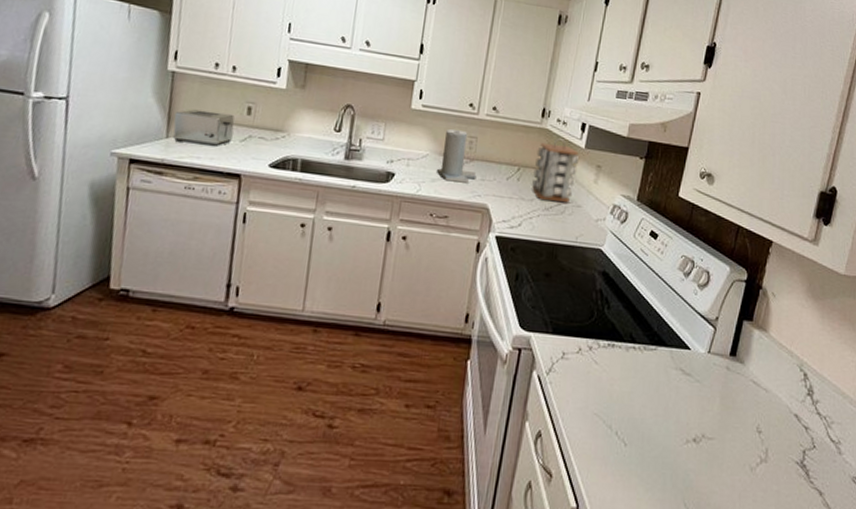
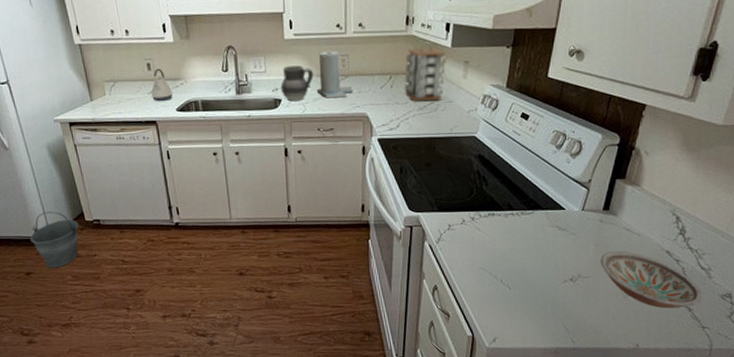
bucket: none [21,268,99,351] -> present [30,211,79,268]
toaster: present [173,109,235,147] -> none [91,72,142,103]
kettle: none [242,114,271,154] -> present [150,68,174,102]
ceramic jug: none [396,137,437,179] -> present [280,65,314,102]
bowl: none [726,407,834,491] -> present [600,250,703,309]

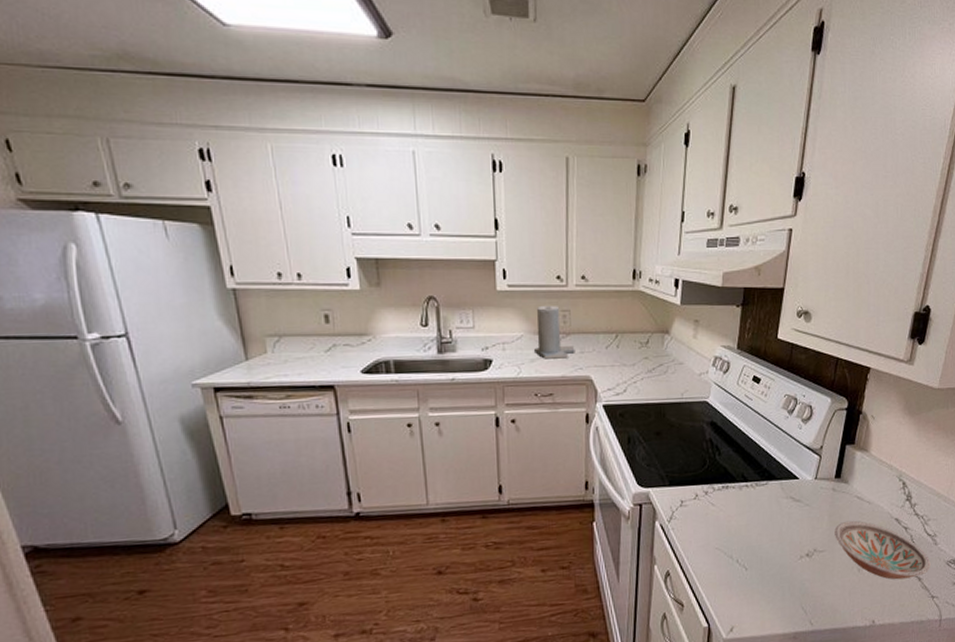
bucket: present [30,211,79,268] -> none [148,504,222,582]
kettle: present [150,68,174,102] -> none [328,320,358,362]
ceramic jug: present [280,65,314,102] -> none [491,321,531,363]
spice rack: present [404,42,446,101] -> none [631,298,675,363]

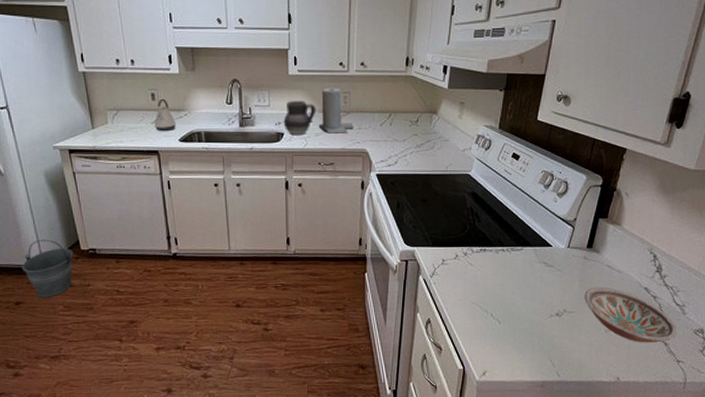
bucket: none [148,504,222,582] -> present [22,239,74,298]
kettle: none [328,320,358,362] -> present [154,98,177,132]
ceramic jug: none [491,321,531,363] -> present [283,101,316,136]

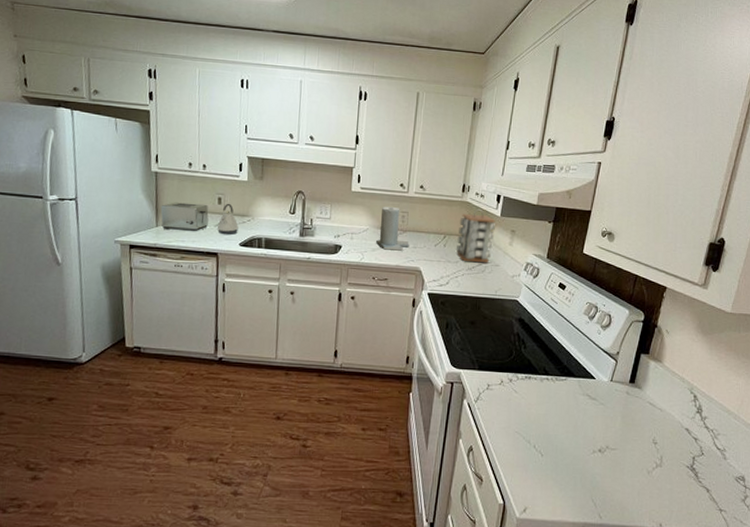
bucket: present [22,239,74,298] -> none [62,333,118,395]
toaster: none [94,101,145,131] -> present [160,202,209,232]
ceramic jug: present [283,101,316,136] -> none [342,216,375,250]
spice rack: none [402,83,443,139] -> present [455,209,495,263]
bowl: present [584,286,678,343] -> none [627,424,719,488]

